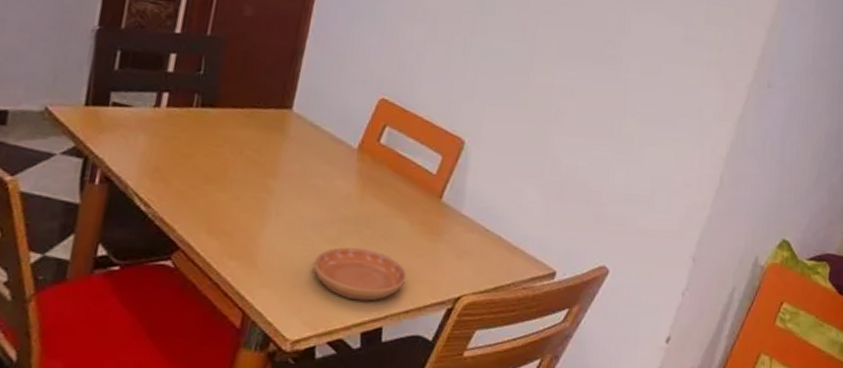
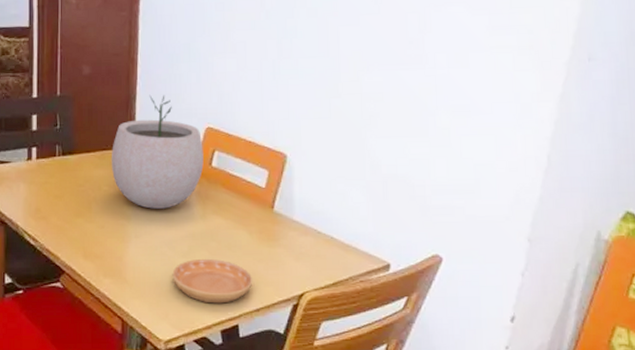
plant pot: none [260,51,374,185] -> present [111,94,204,209]

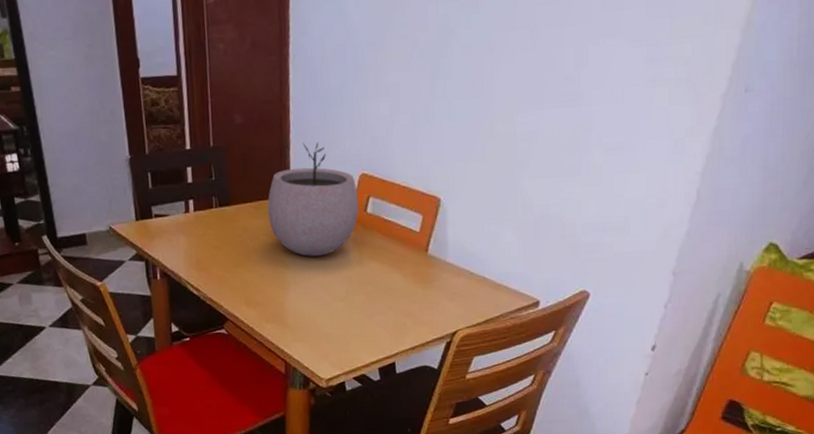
saucer: present [172,258,253,304] -> none [331,301,409,344]

